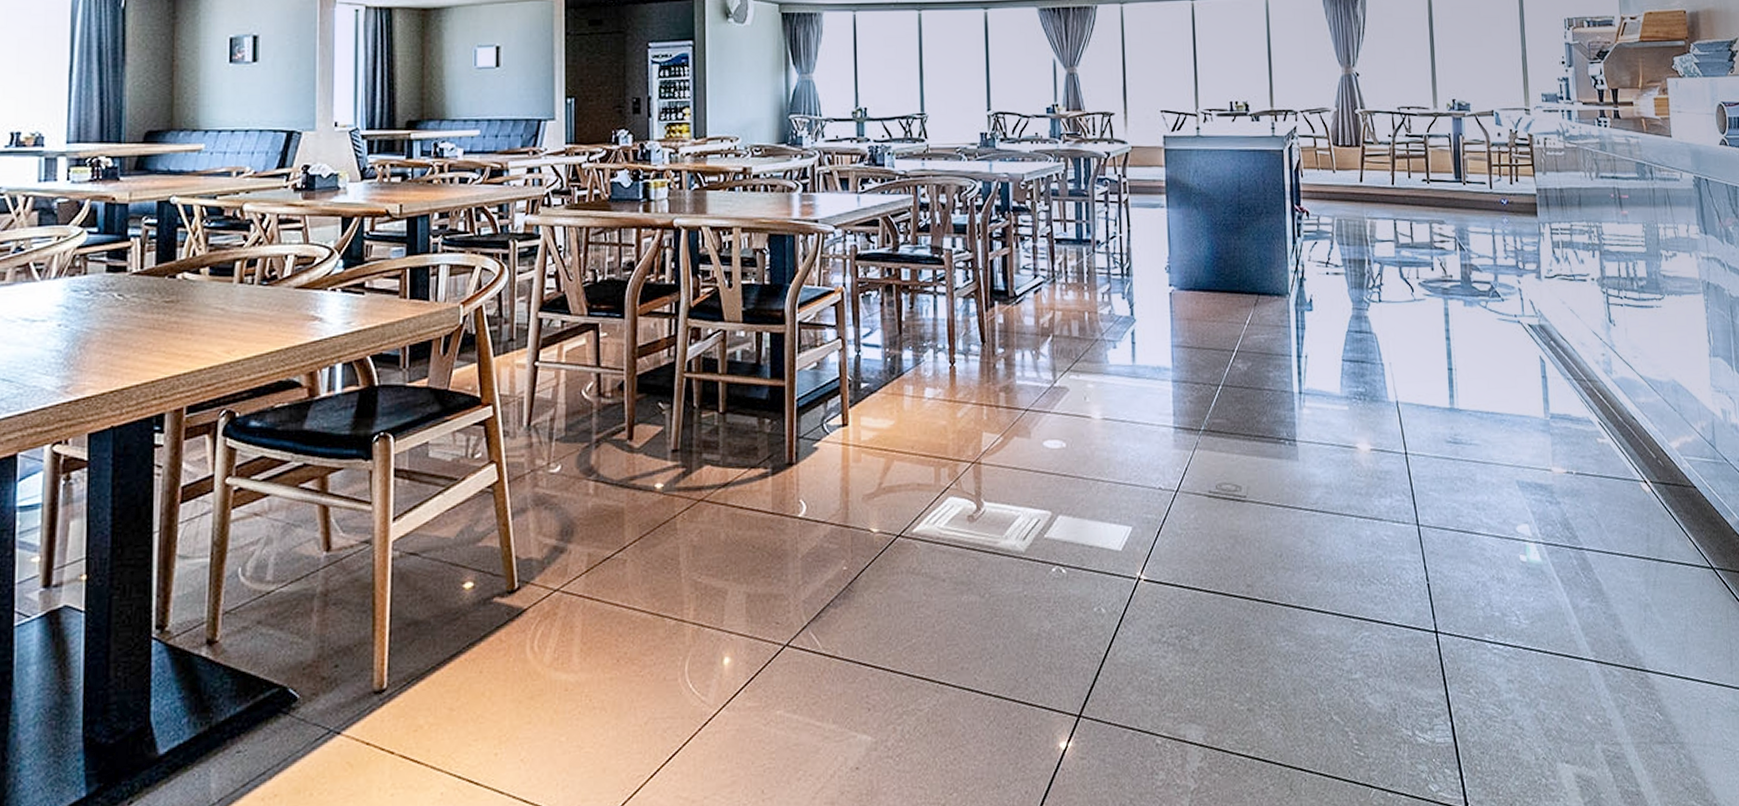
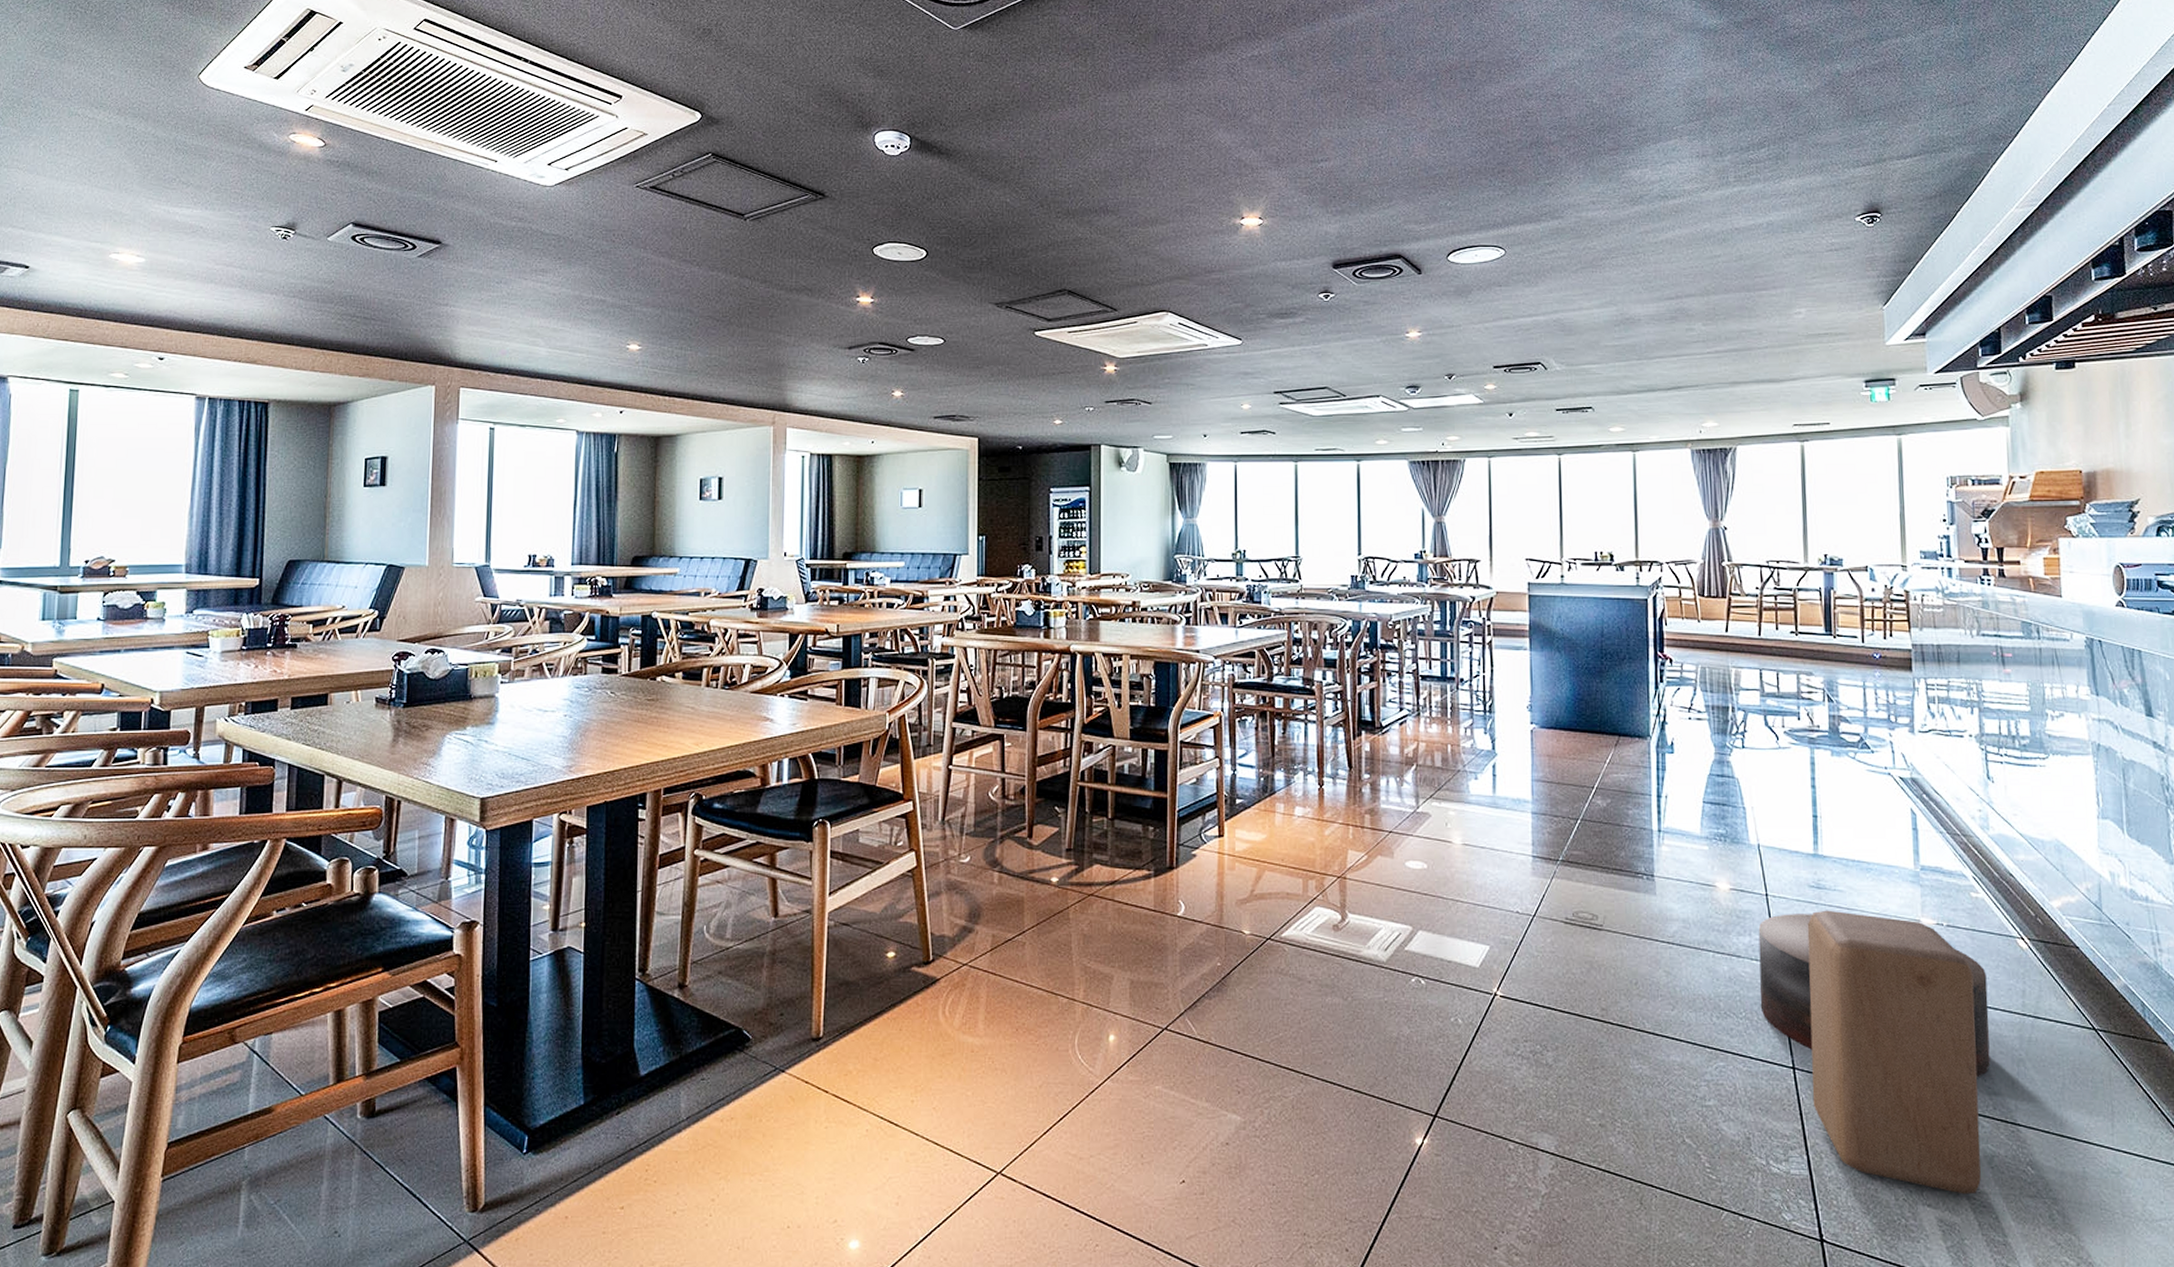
stool: none [1399,470,1620,627] -> present [1758,914,1990,1078]
stool: none [1445,465,1614,747] -> present [1807,910,1981,1195]

